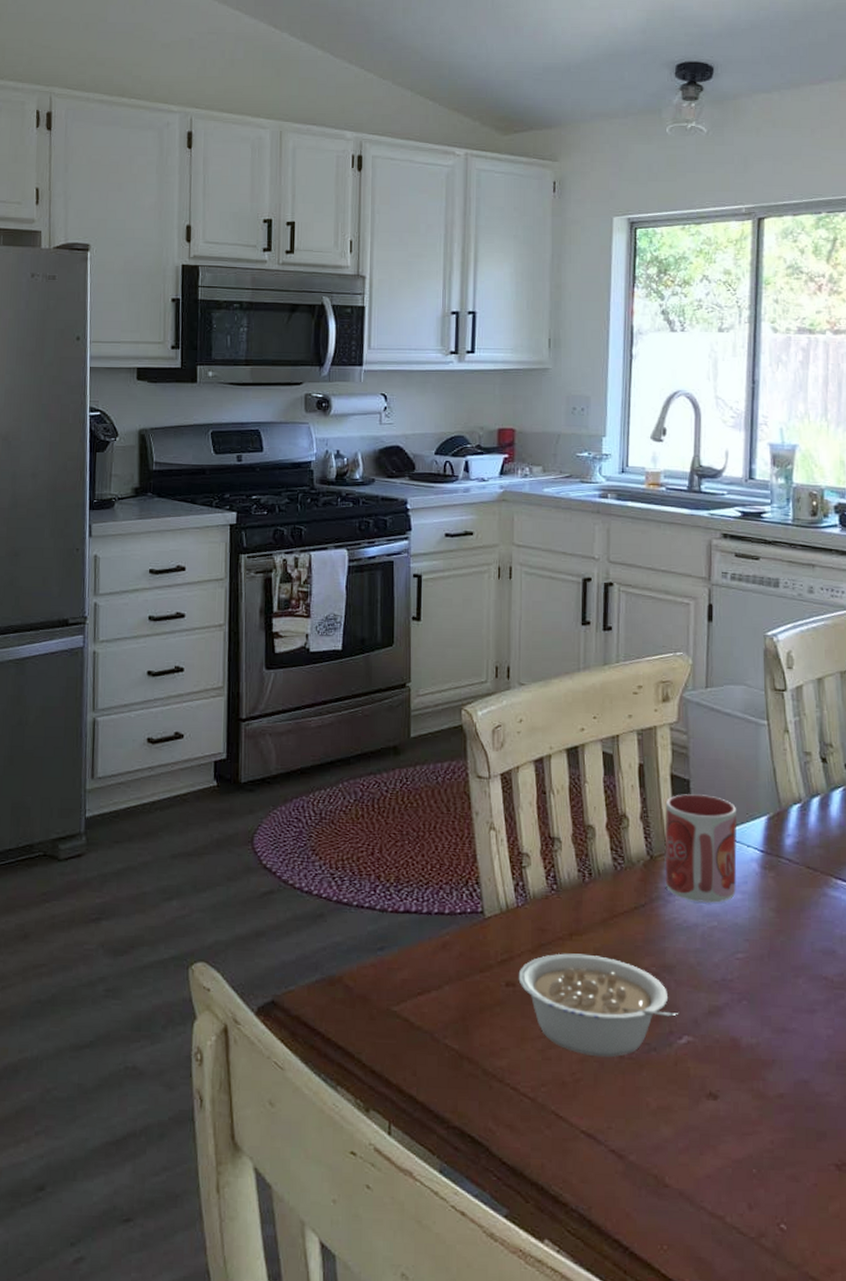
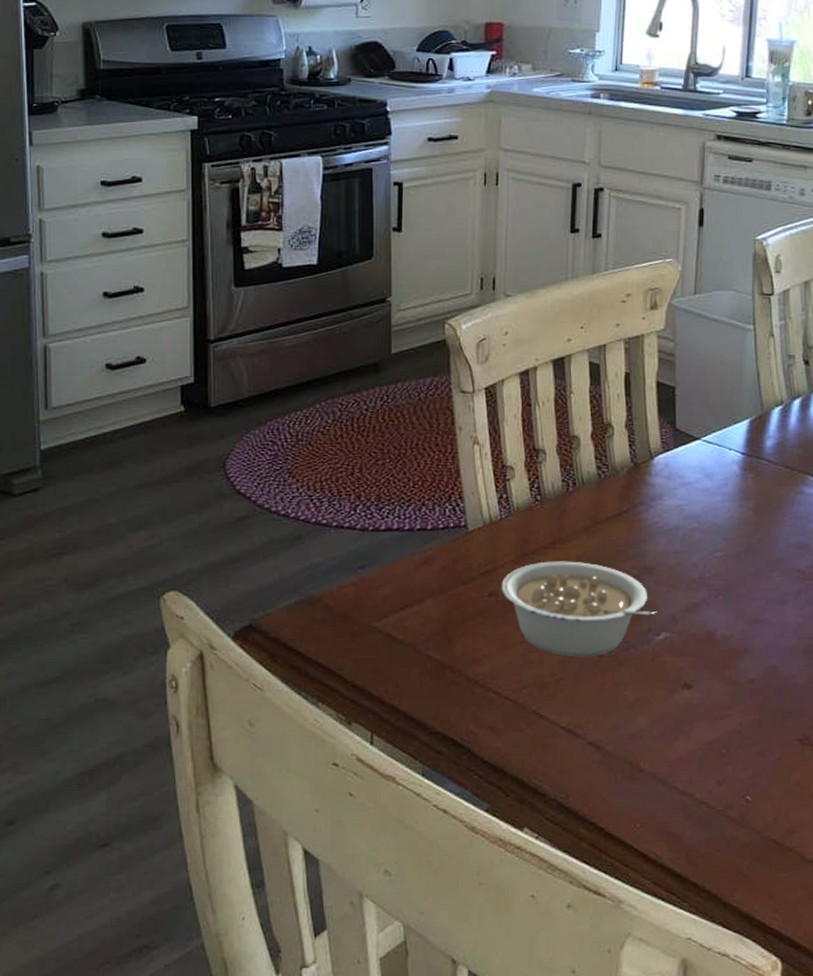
mug: present [665,794,737,903] -> none [648,401,721,506]

